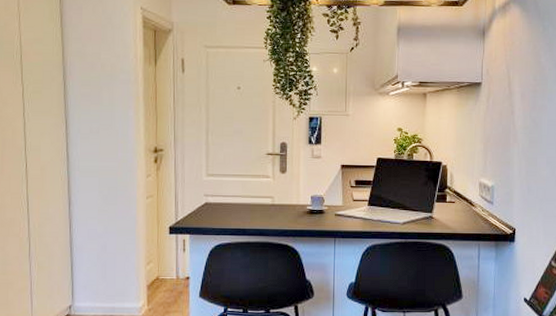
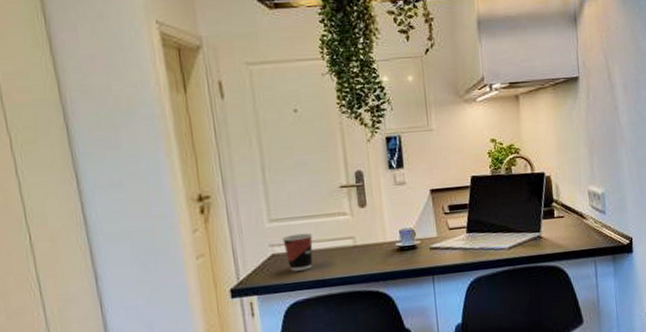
cup: none [215,188,239,219] -> present [282,233,313,272]

